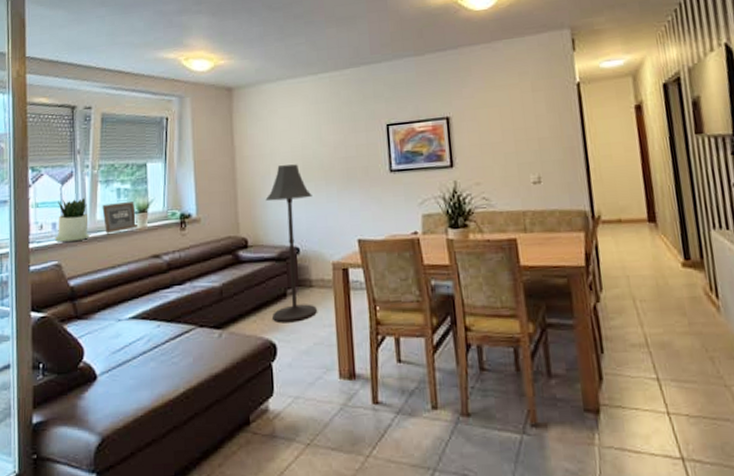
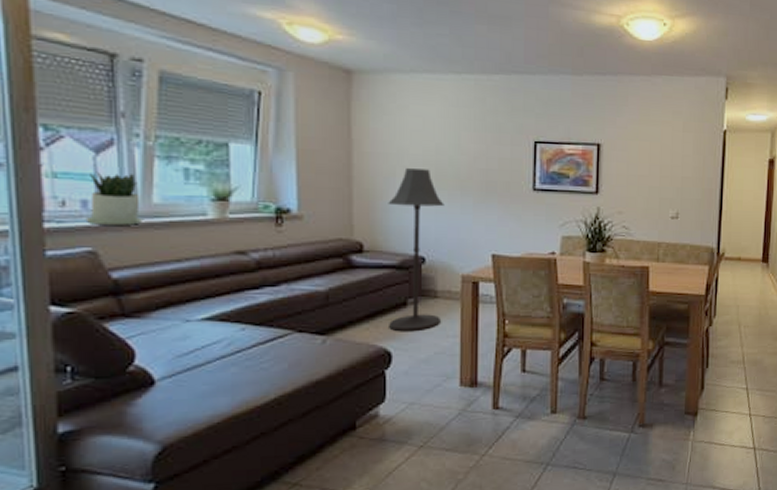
picture frame: present [102,201,137,234] -> none [161,185,214,221]

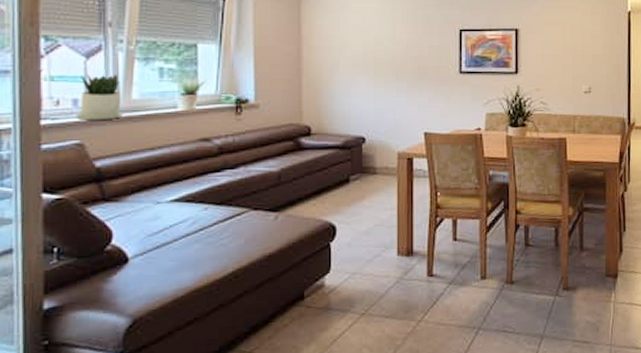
floor lamp: present [388,168,444,332] -> none [332,59,382,207]

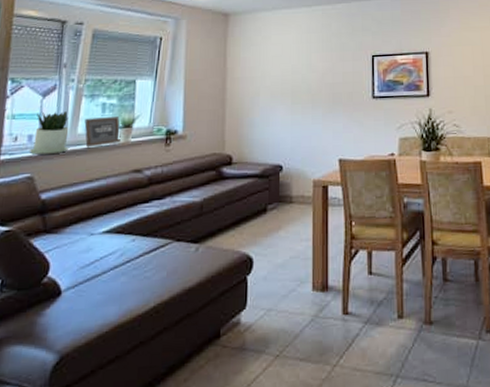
picture frame: none [139,82,184,114] -> present [84,117,121,148]

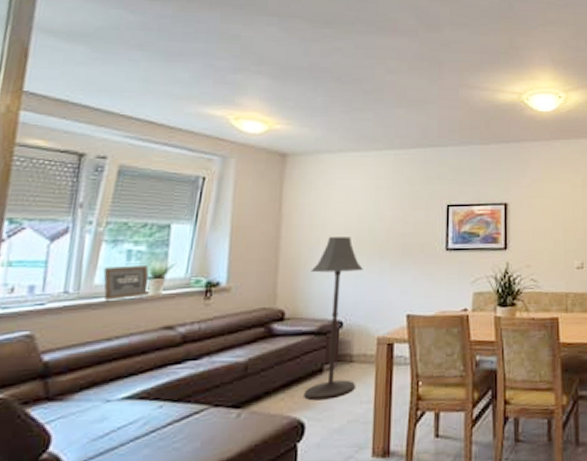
planter: present [29,111,69,155] -> none [29,258,83,310]
floor lamp: none [251,87,299,238] -> present [304,237,363,401]

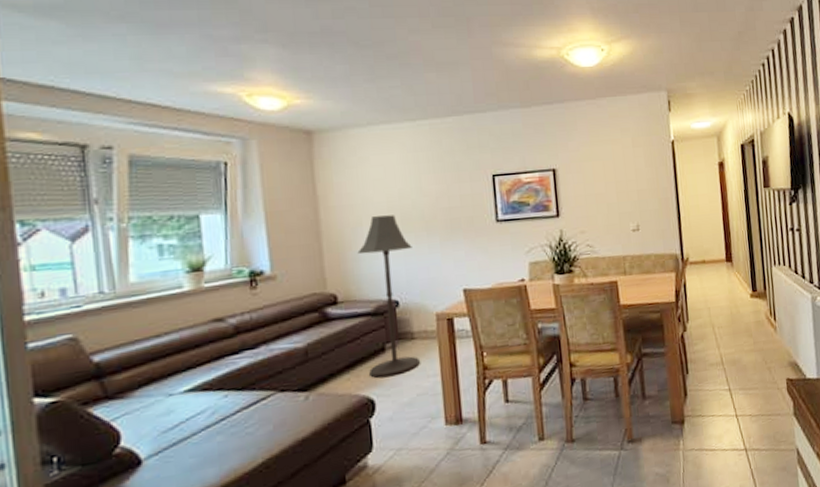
picture frame: present [103,266,150,301] -> none [137,259,190,298]

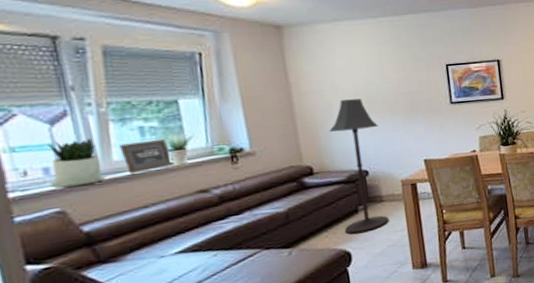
planter: none [64,257,120,312] -> present [47,139,106,188]
picture frame: none [137,259,190,298] -> present [119,139,174,174]

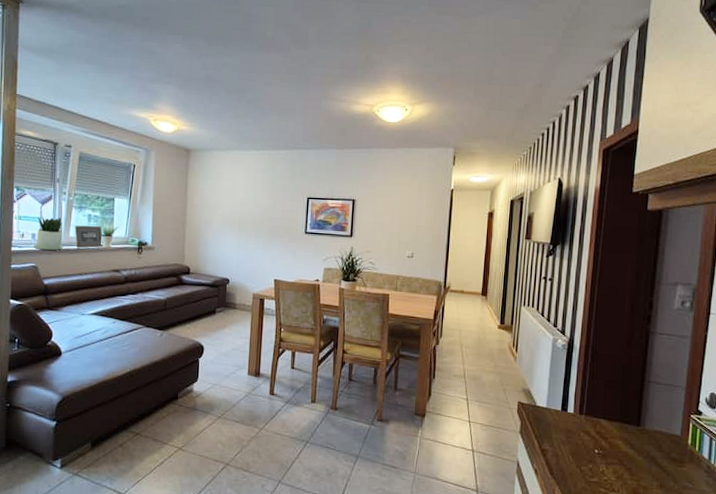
floor lamp: present [329,98,389,235] -> none [203,216,244,332]

